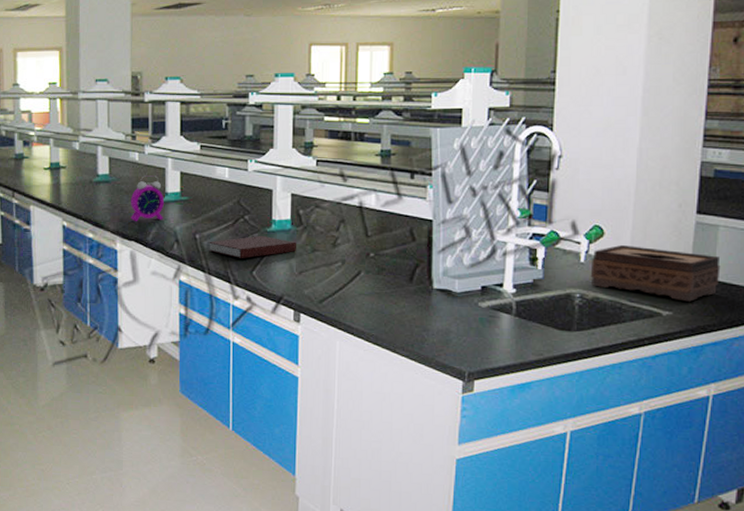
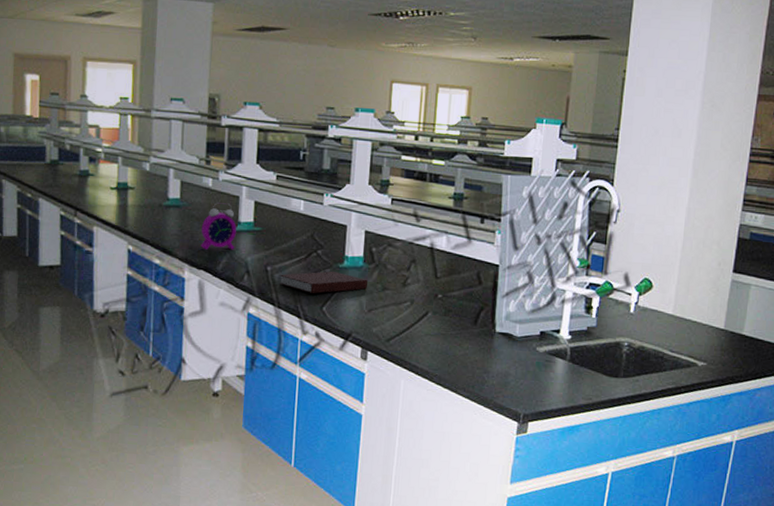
tissue box: present [590,245,721,302] -> none [638,298,750,354]

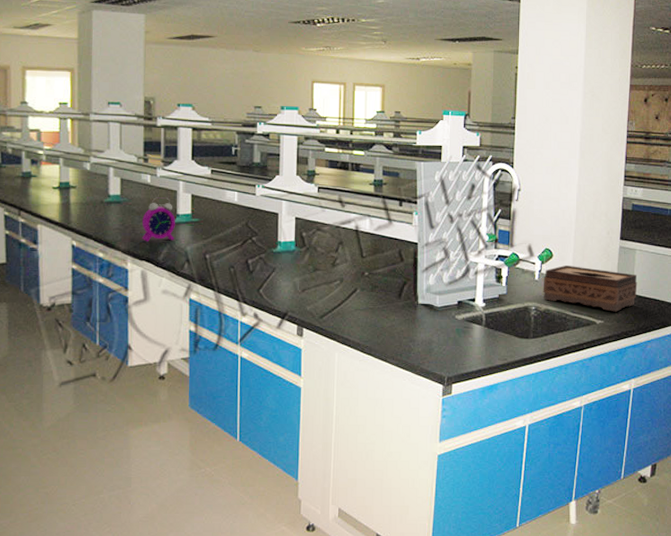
notebook: present [279,271,368,294] -> none [217,255,301,277]
tissue box: none [638,298,750,354] -> present [543,265,638,312]

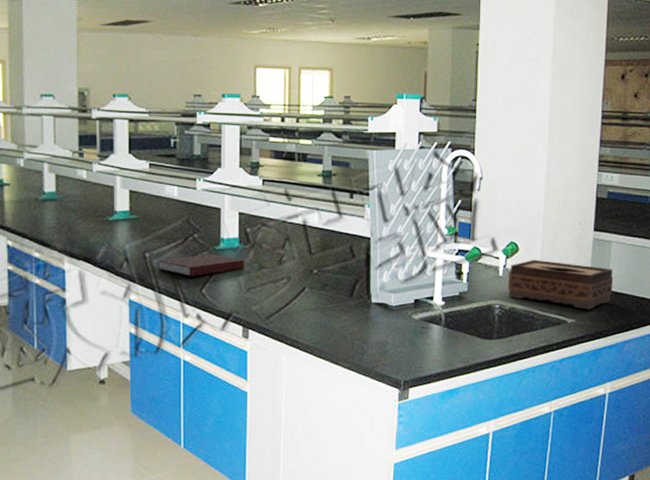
alarm clock: present [142,197,176,241] -> none [79,194,114,240]
notebook: none [217,255,301,277] -> present [158,253,245,276]

